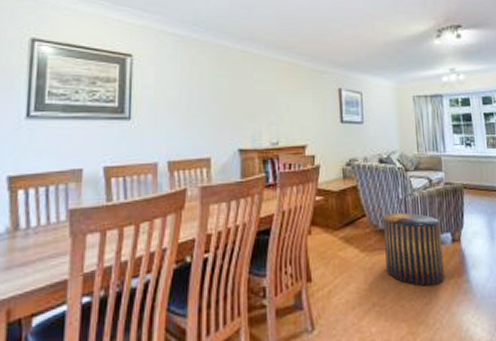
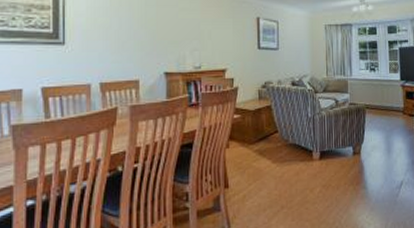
stool: present [383,212,445,286] -> none [294,129,345,192]

